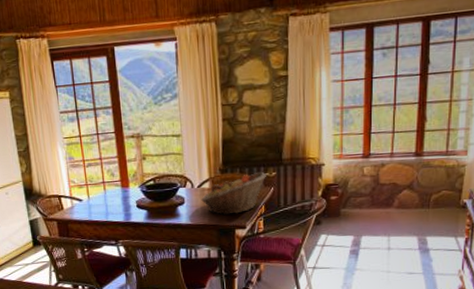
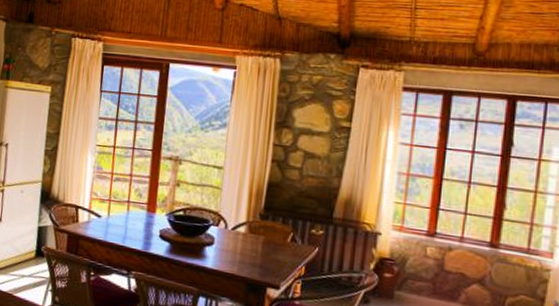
fruit basket: present [201,172,266,215] -> none [233,226,312,270]

